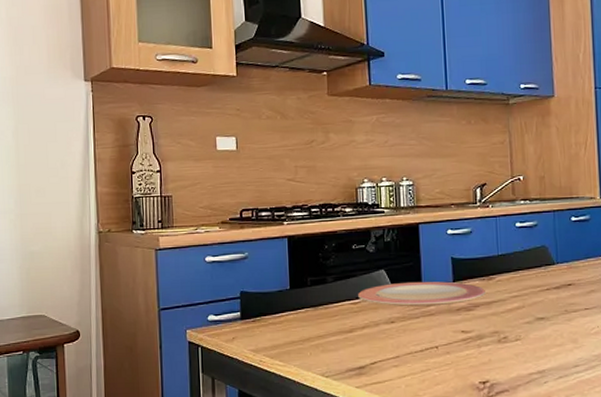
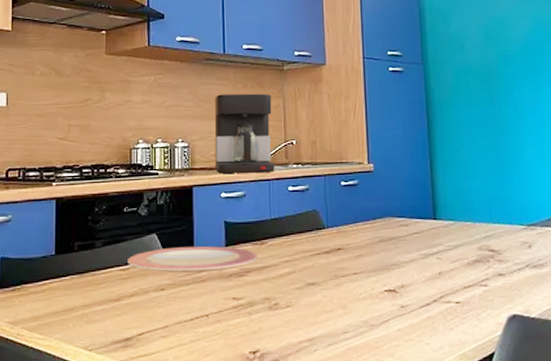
coffee maker: none [438,129,502,212] -> present [214,93,275,175]

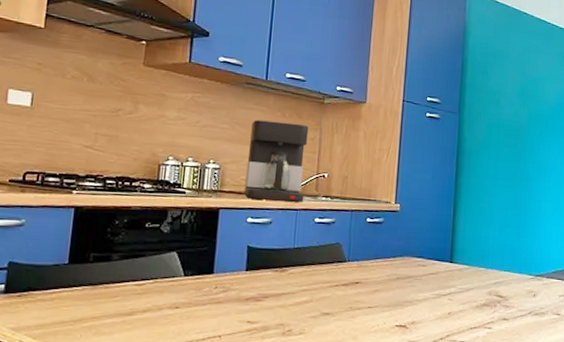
plate: present [126,246,259,273] -> none [143,266,278,294]

